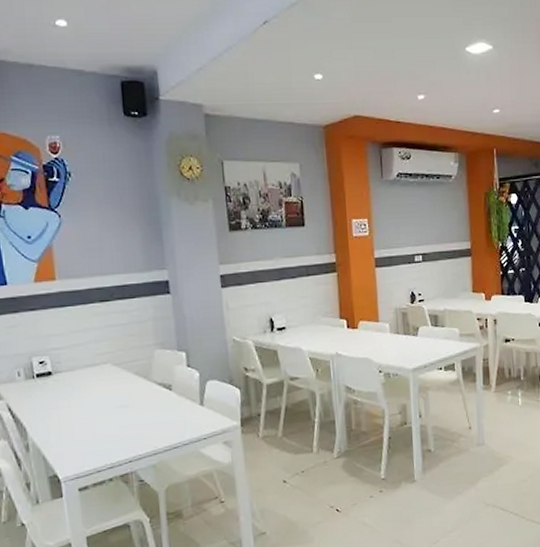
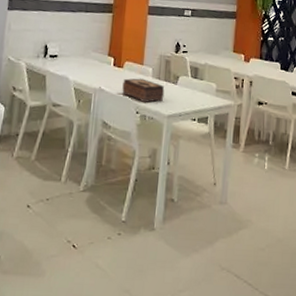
tissue box: none [360,336,406,360] -> present [122,78,165,103]

